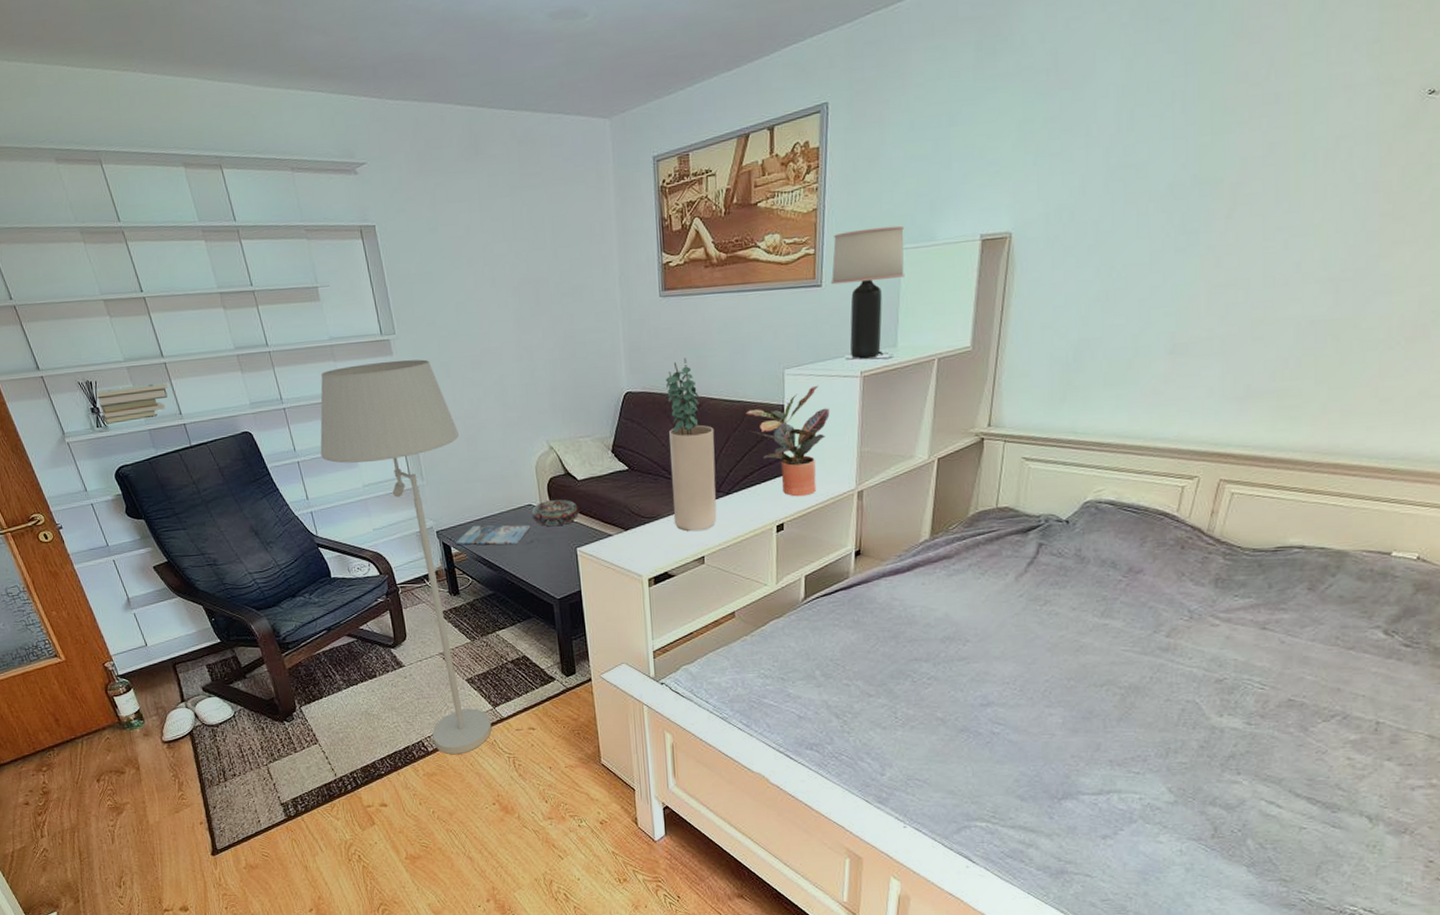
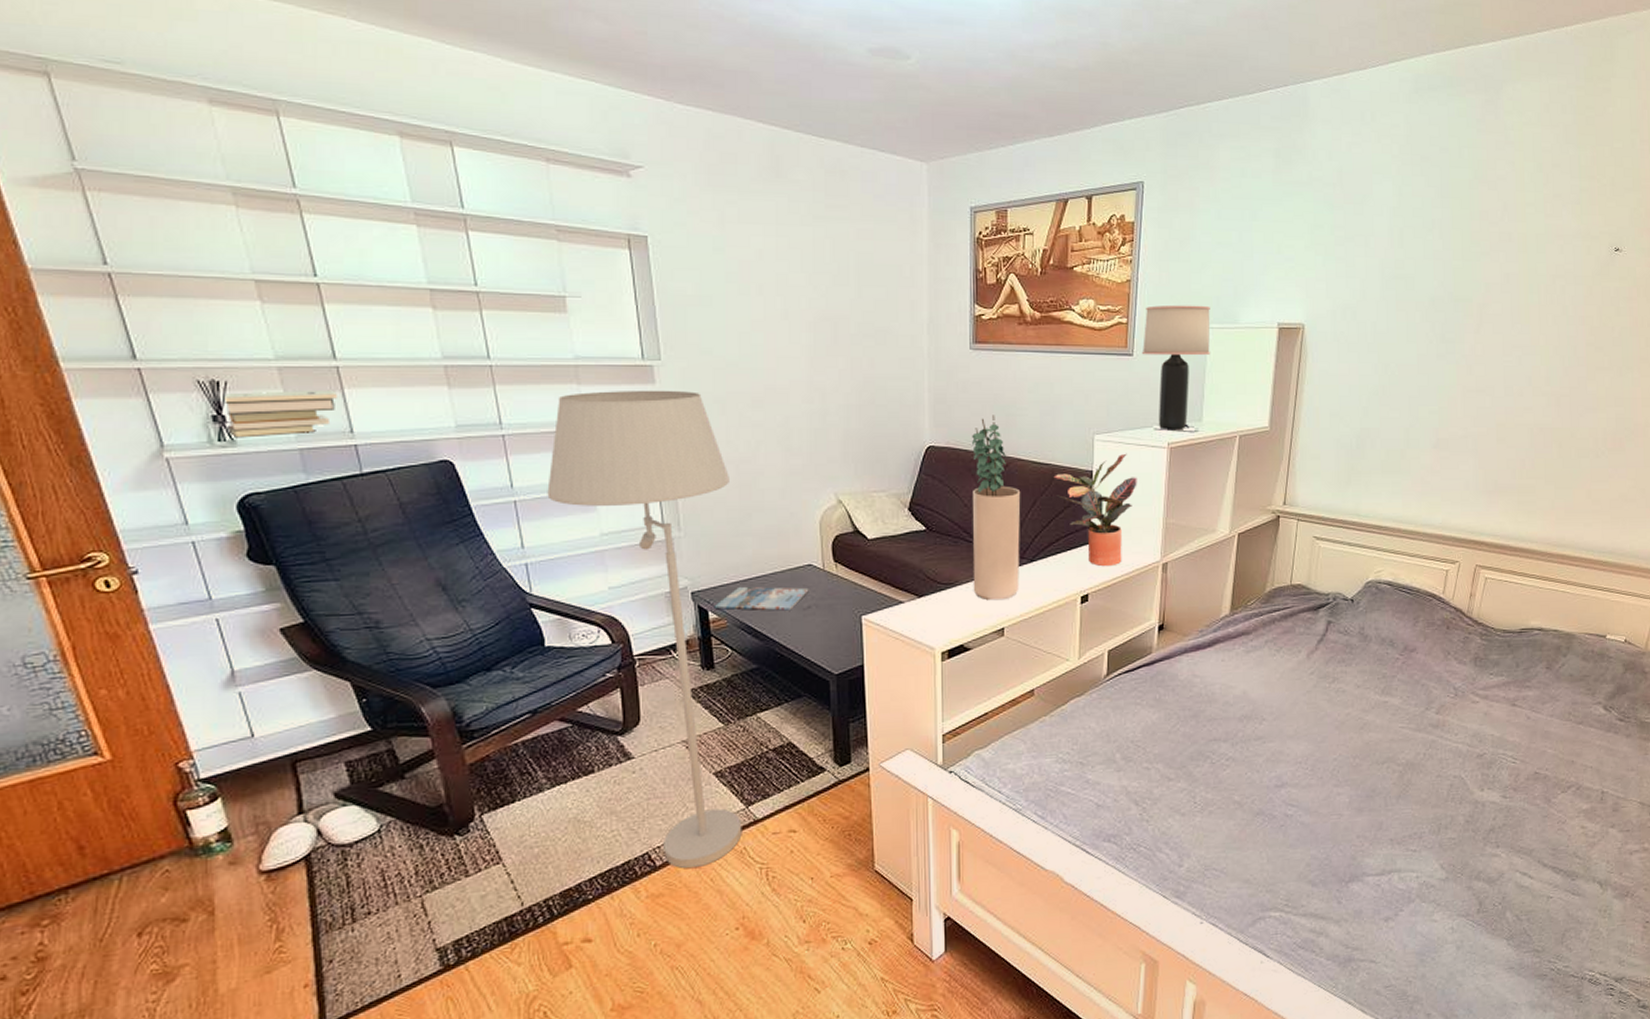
decorative bowl: present [531,499,580,527] -> none [811,559,868,591]

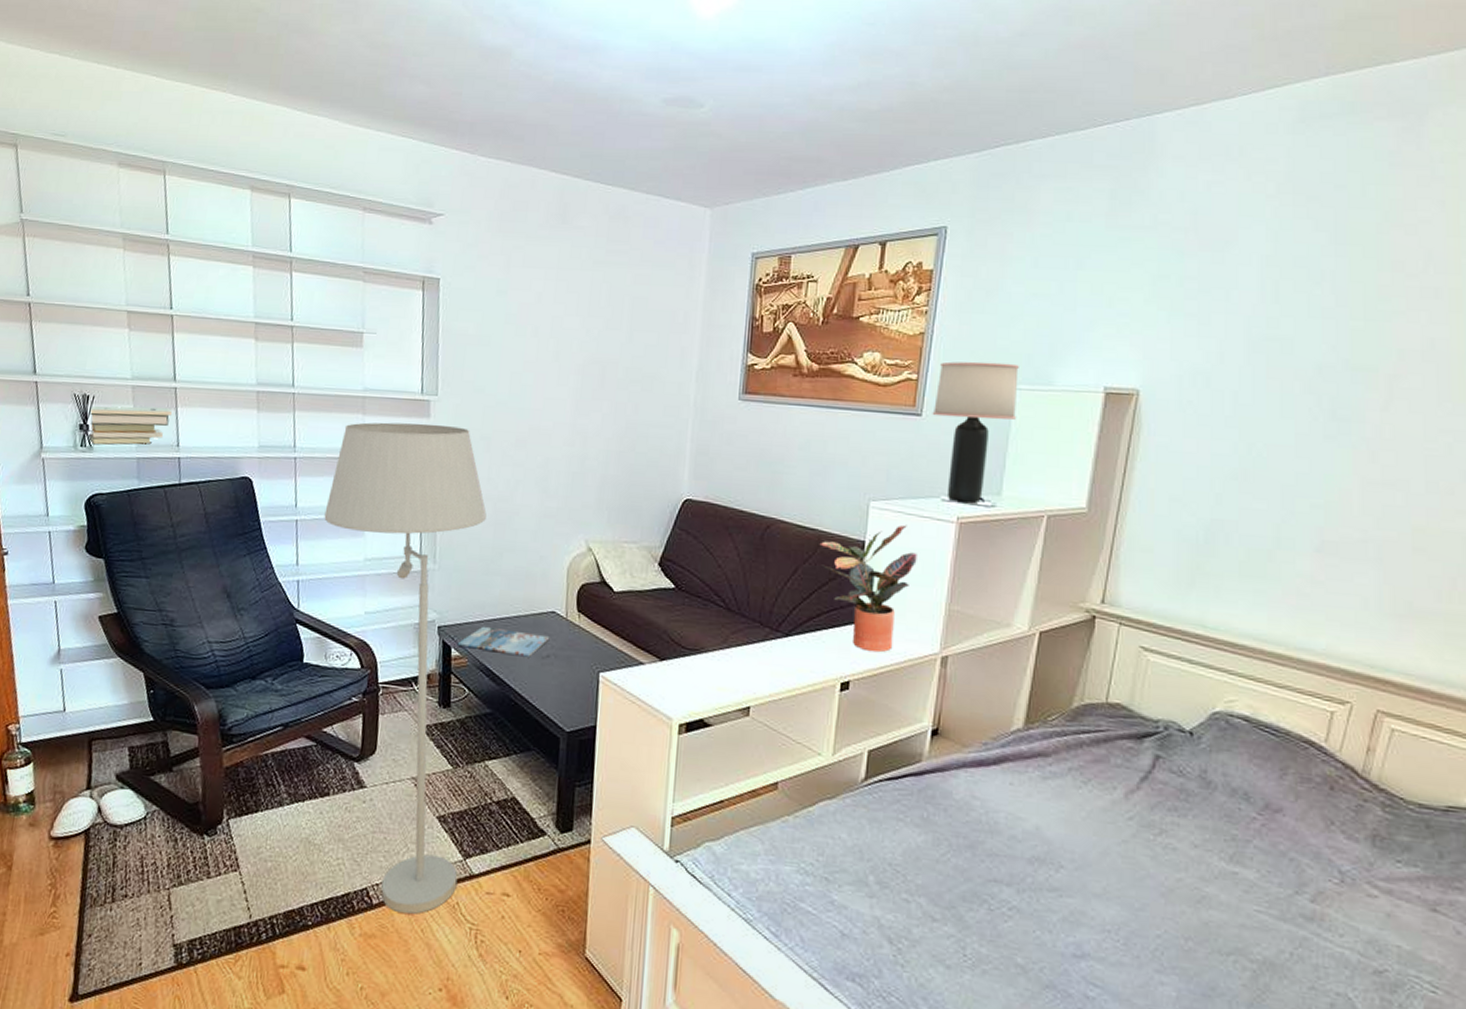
vase: present [972,415,1021,601] -> none [719,471,781,676]

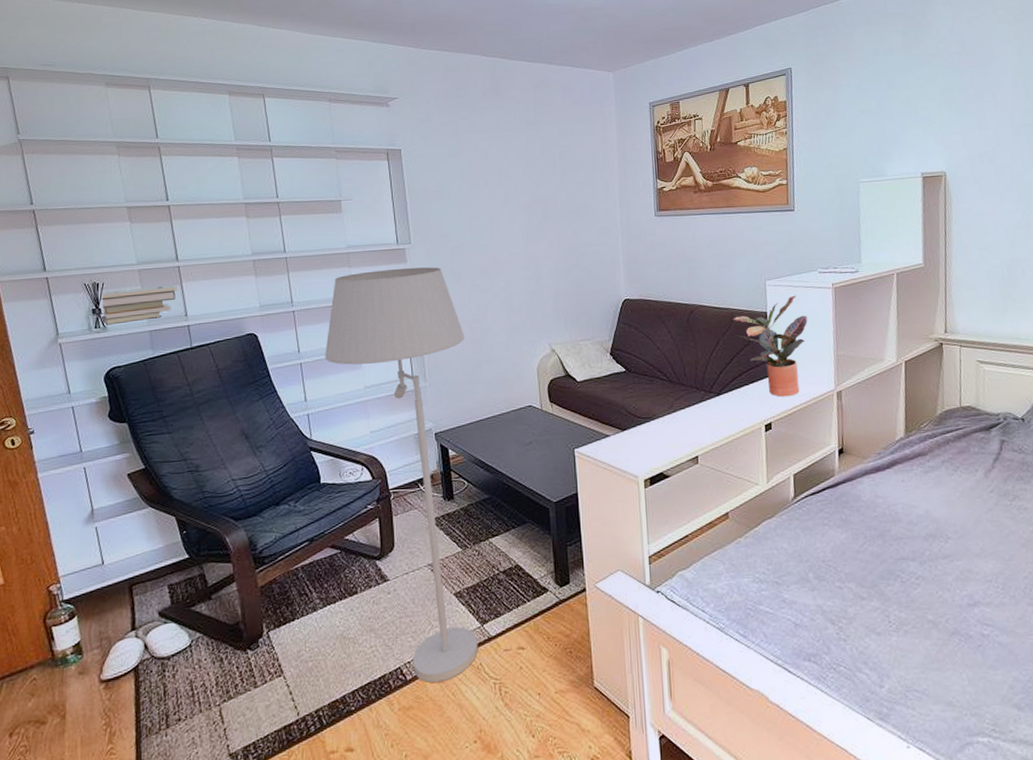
magazine: present [457,626,550,657] -> none [453,426,530,448]
table lamp: present [932,361,1019,503] -> none [801,163,863,272]

